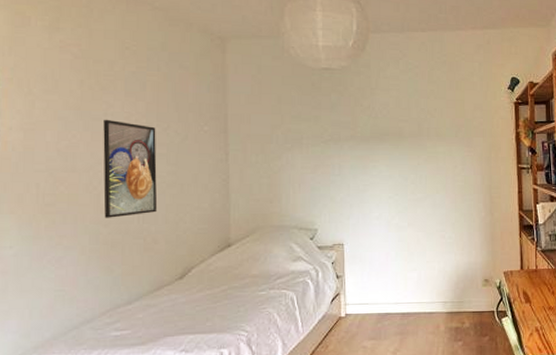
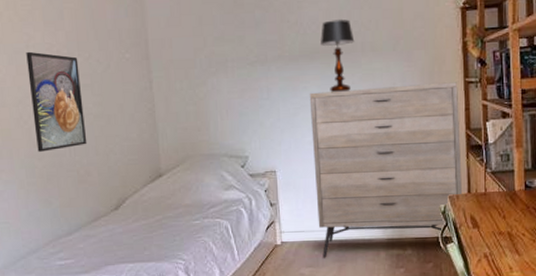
dresser: none [378,167,516,330] -> present [309,82,463,257]
table lamp: none [390,106,421,172] -> present [321,19,355,93]

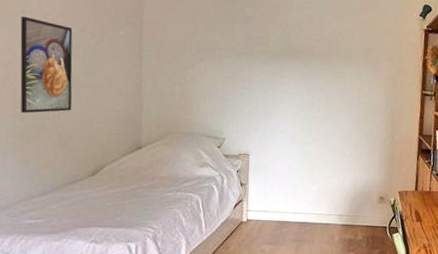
dresser: present [309,82,463,257] -> none [282,87,416,236]
table lamp: present [321,19,355,93] -> none [302,25,332,91]

